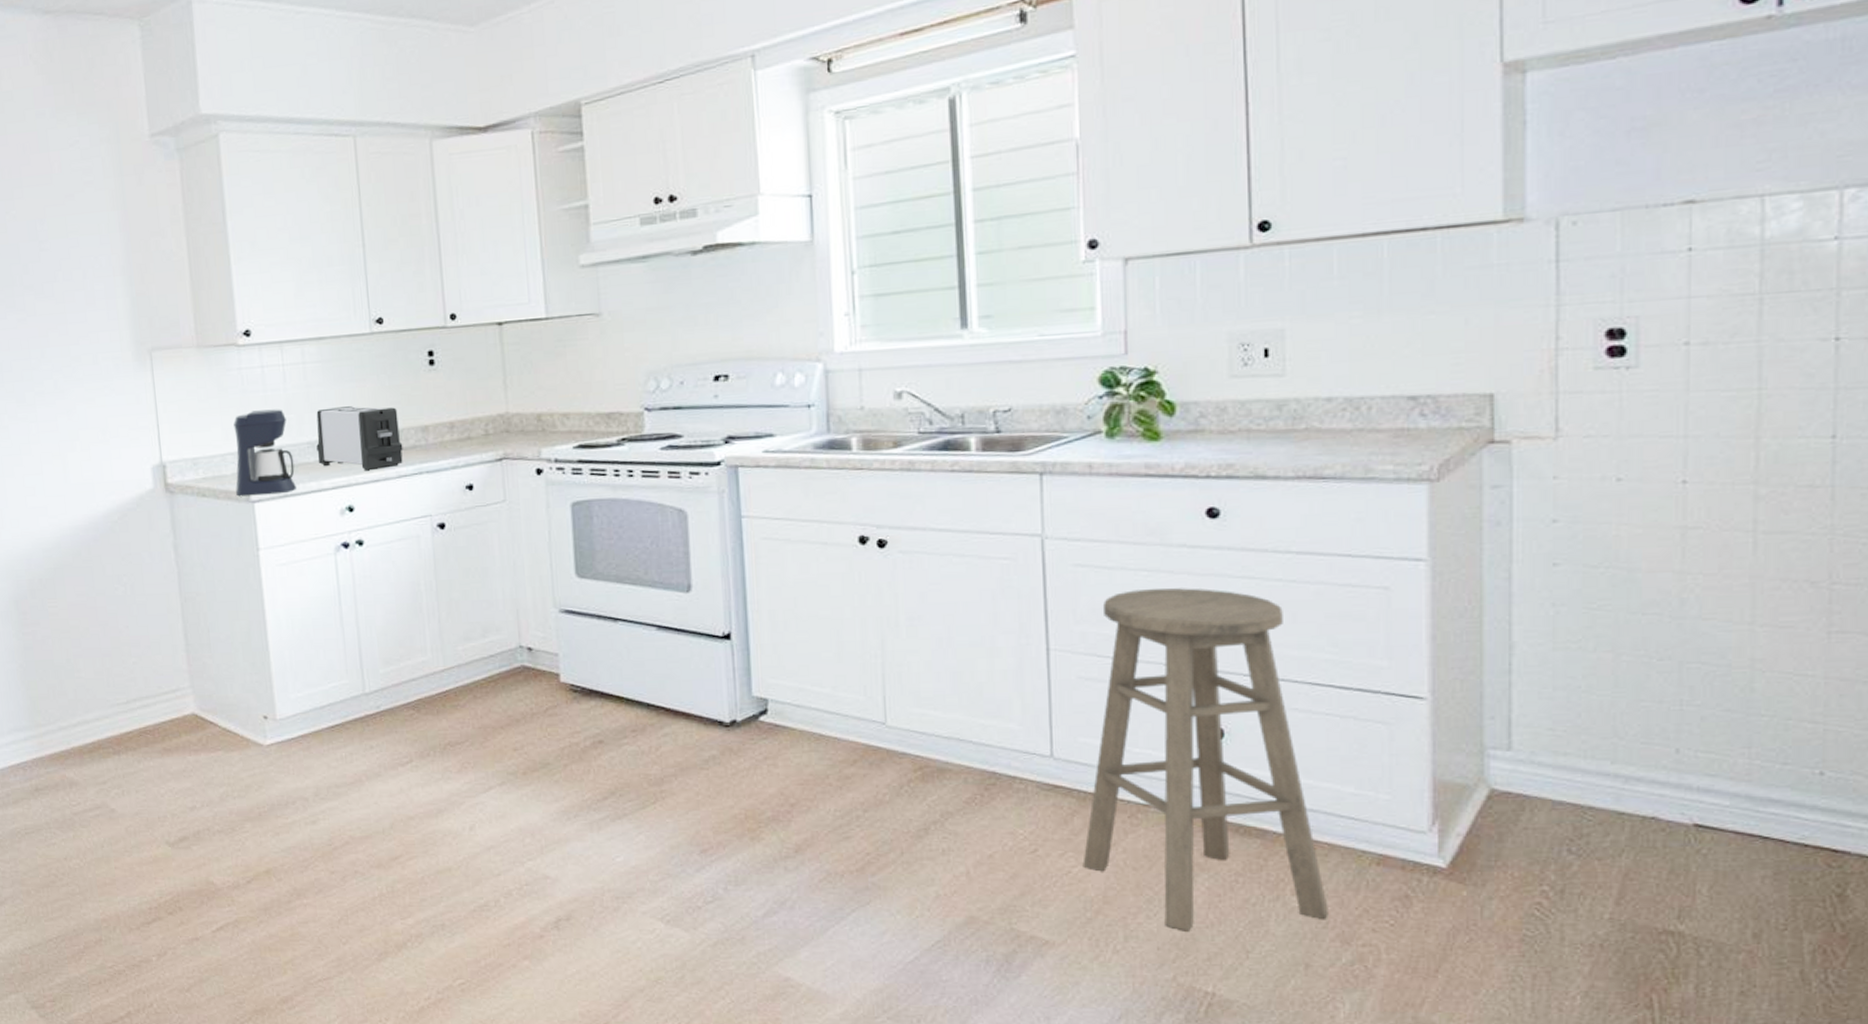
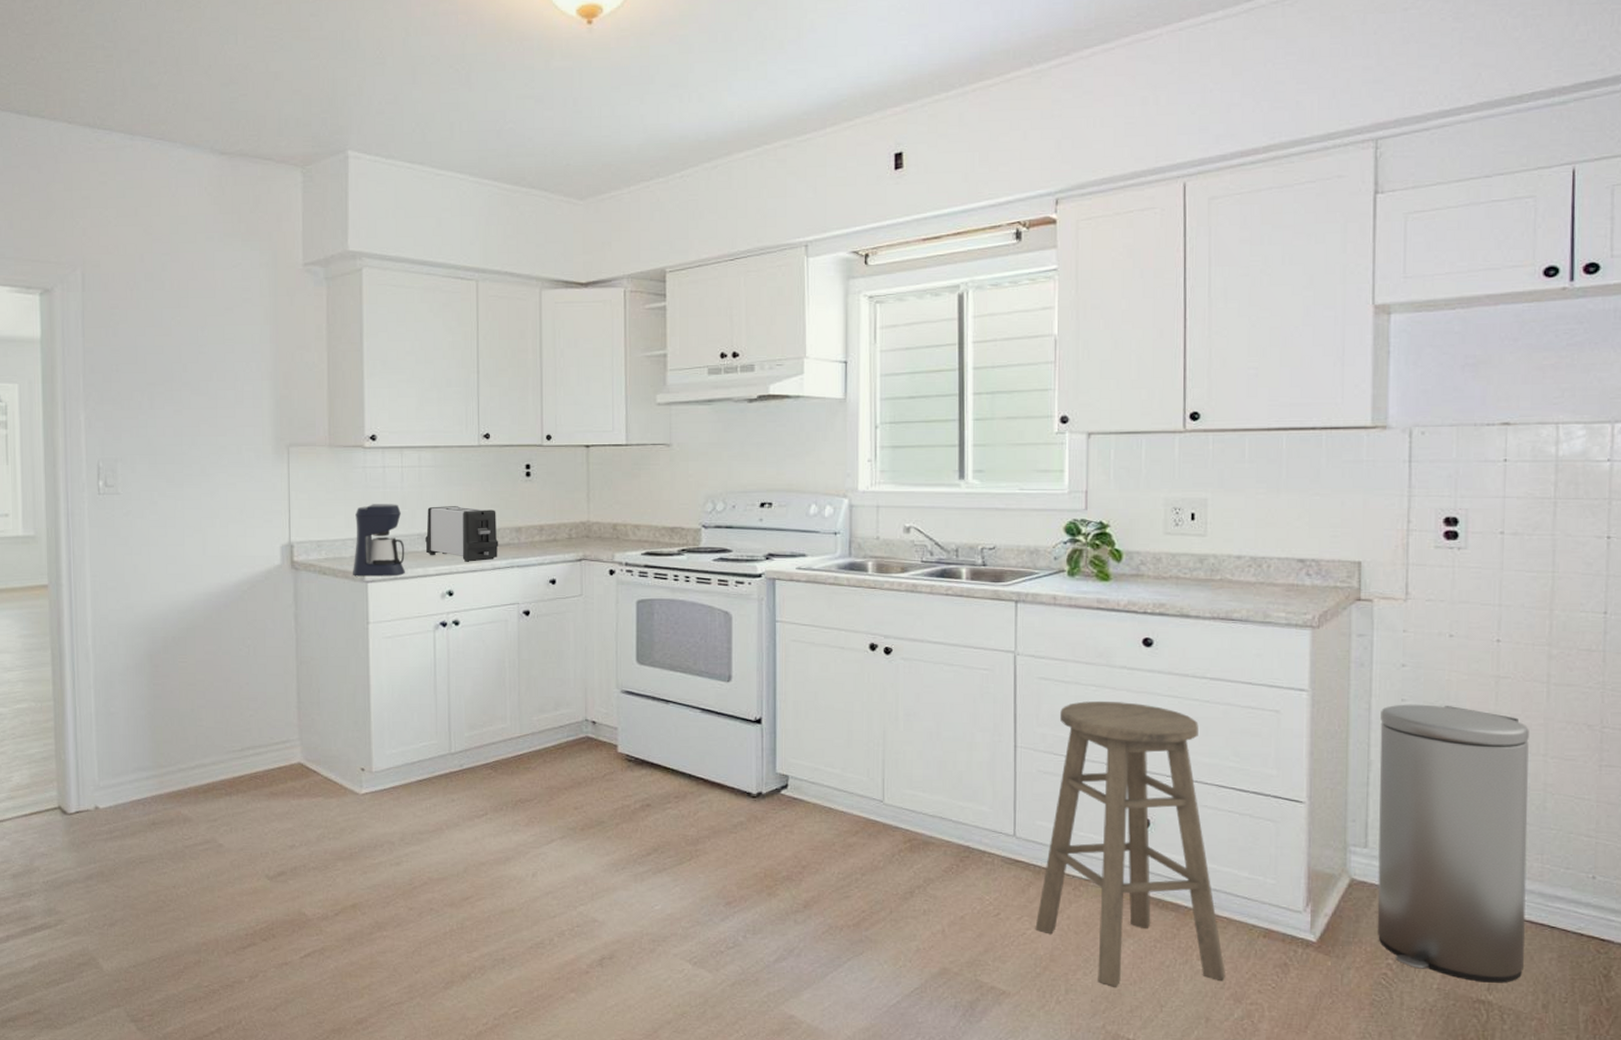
pedal bin: none [1525,568,1729,909] -> present [1377,704,1529,983]

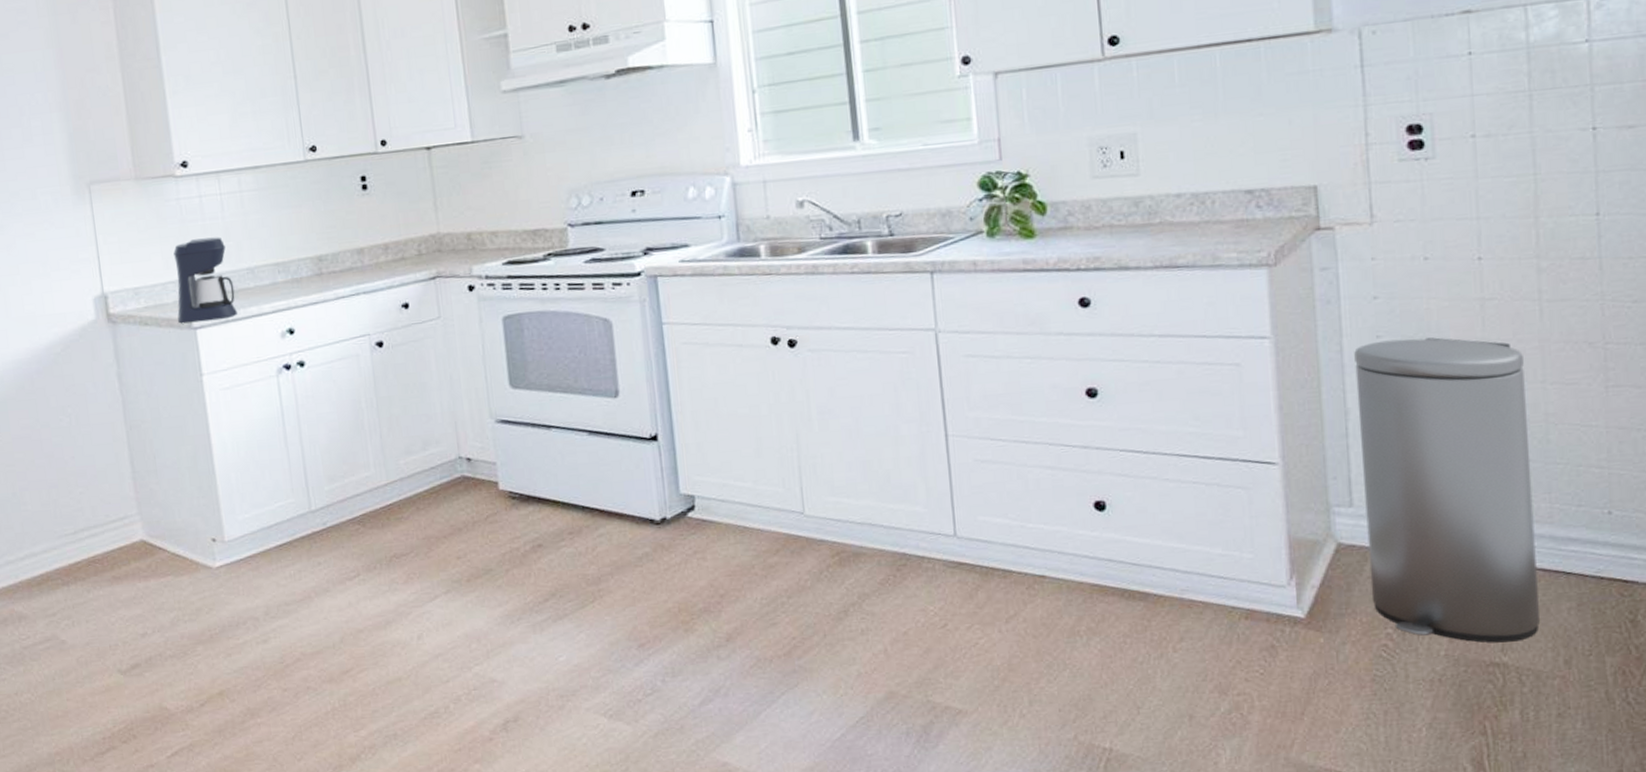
toaster: present [425,506,499,562] -> none [254,231,340,294]
bar stool: present [1035,700,1225,987] -> none [988,372,1206,692]

